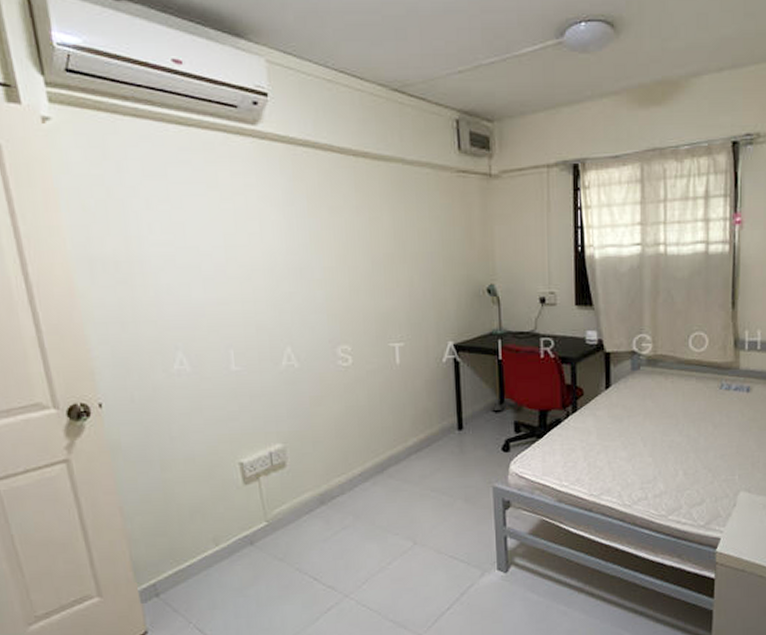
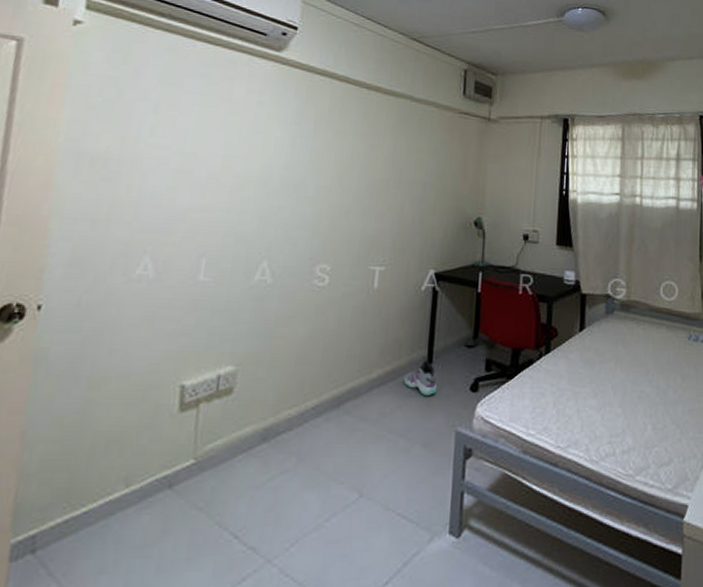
sneaker: none [438,423,470,459] -> present [403,356,437,397]

